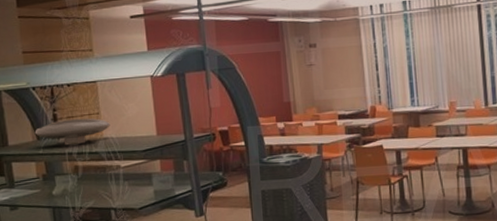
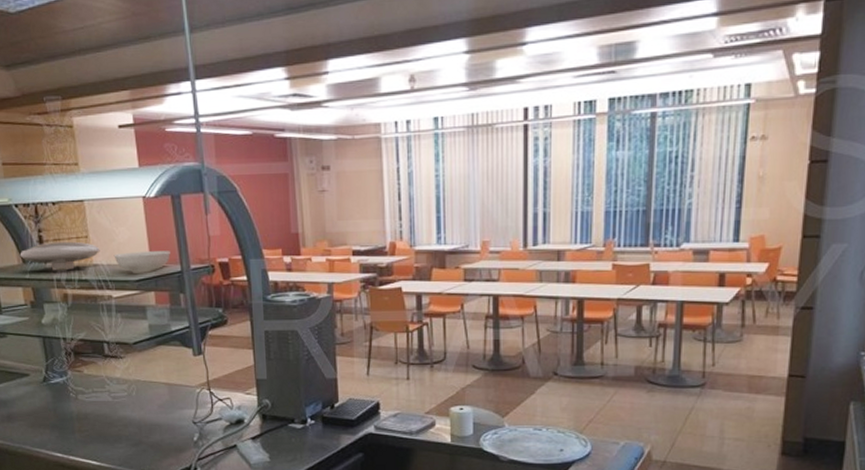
bowl: none [123,122,175,144] -> present [113,251,171,273]

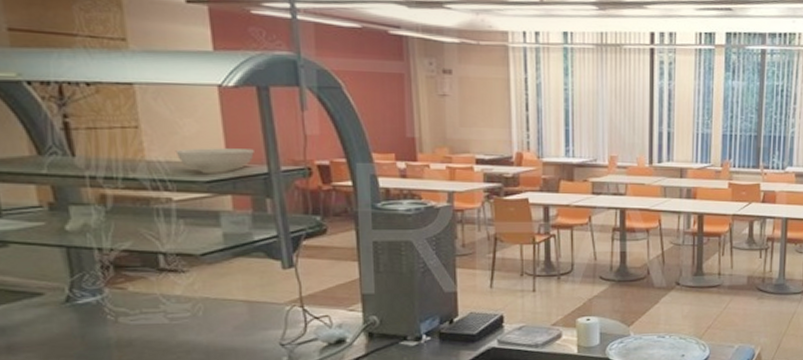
plate: present [19,241,100,271] -> none [32,130,156,167]

